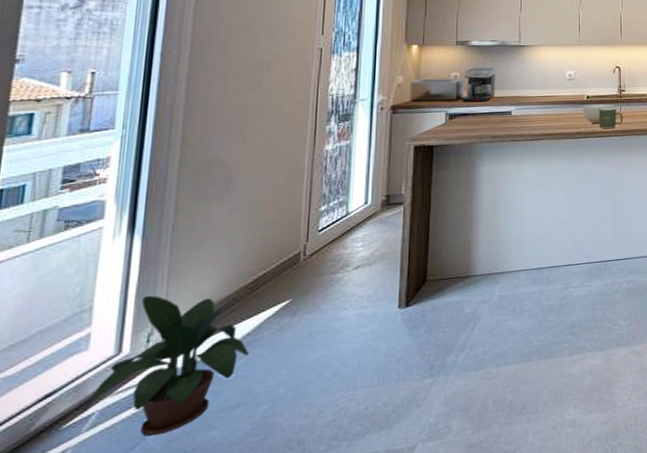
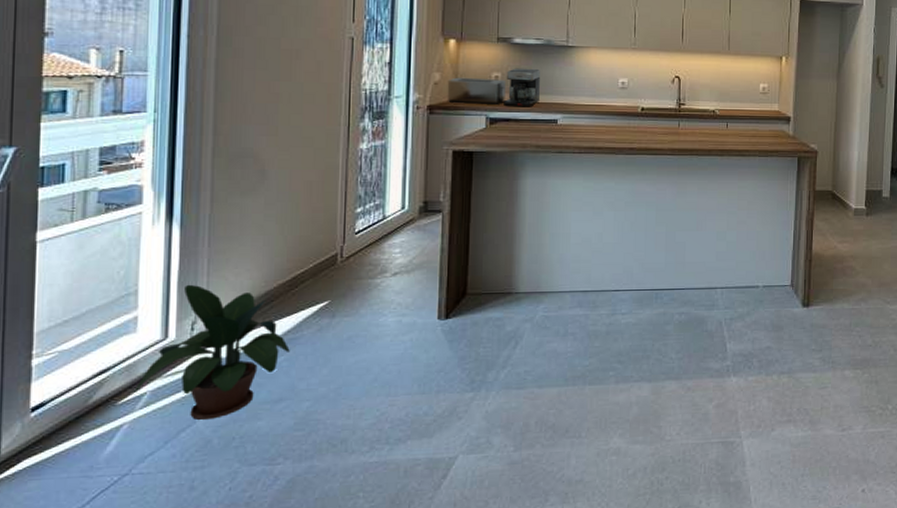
bowl: present [582,104,614,124] -> none [636,118,672,140]
mug: present [598,107,624,129] -> none [654,122,682,146]

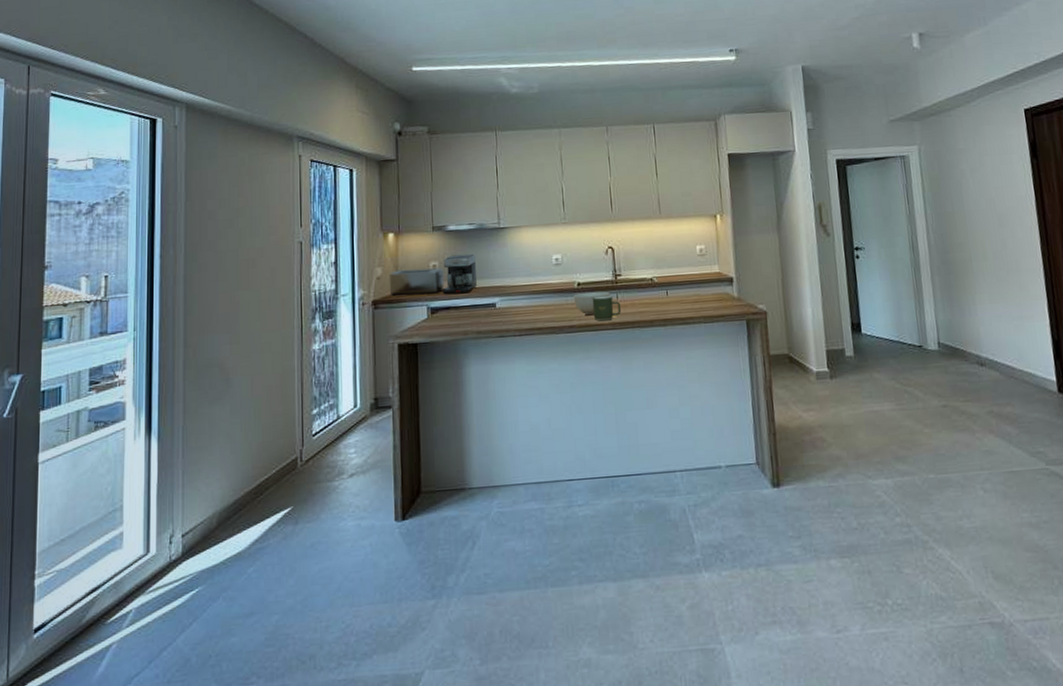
potted plant: present [134,284,290,420] -> none [121,497,258,637]
bowl: none [636,118,672,140] -> present [573,291,610,316]
mug: none [654,122,682,146] -> present [592,295,622,322]

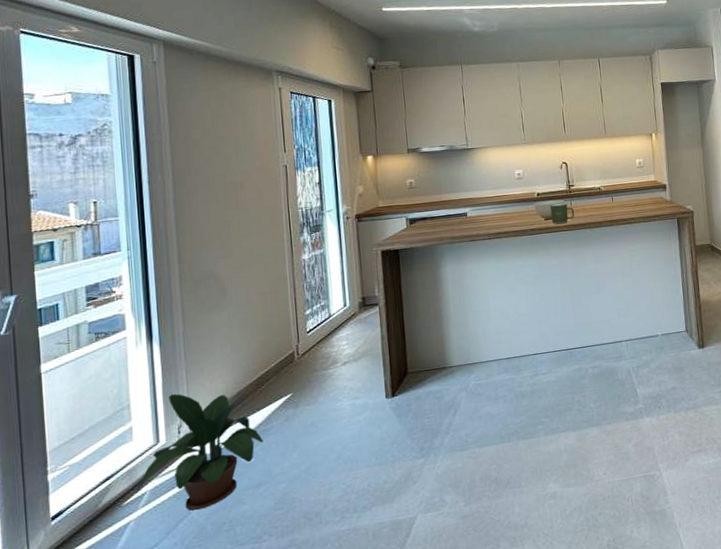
potted plant: none [121,497,258,637] -> present [136,393,263,511]
toaster: present [389,268,444,296] -> none [369,184,420,210]
coffee maker: present [443,253,477,294] -> none [418,171,450,207]

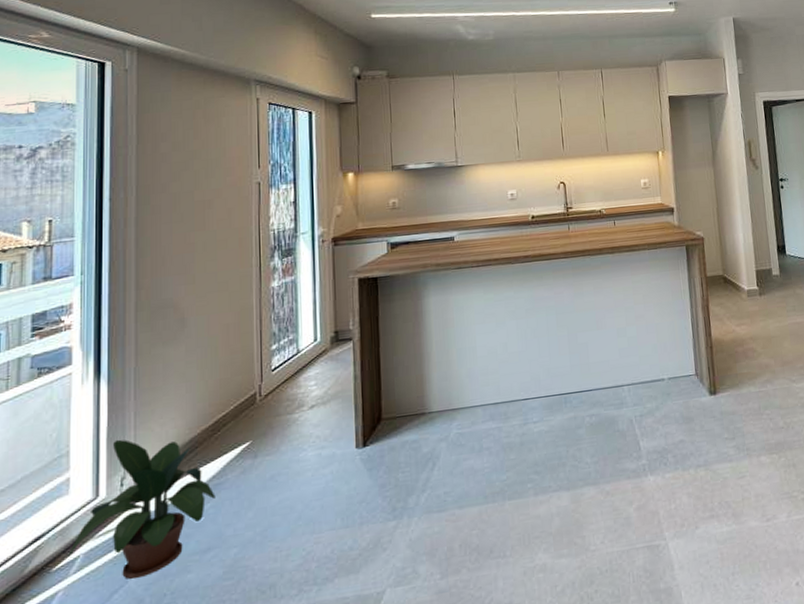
bowl: present [534,199,565,220] -> none [528,223,562,246]
mug: present [550,202,575,225] -> none [545,227,573,251]

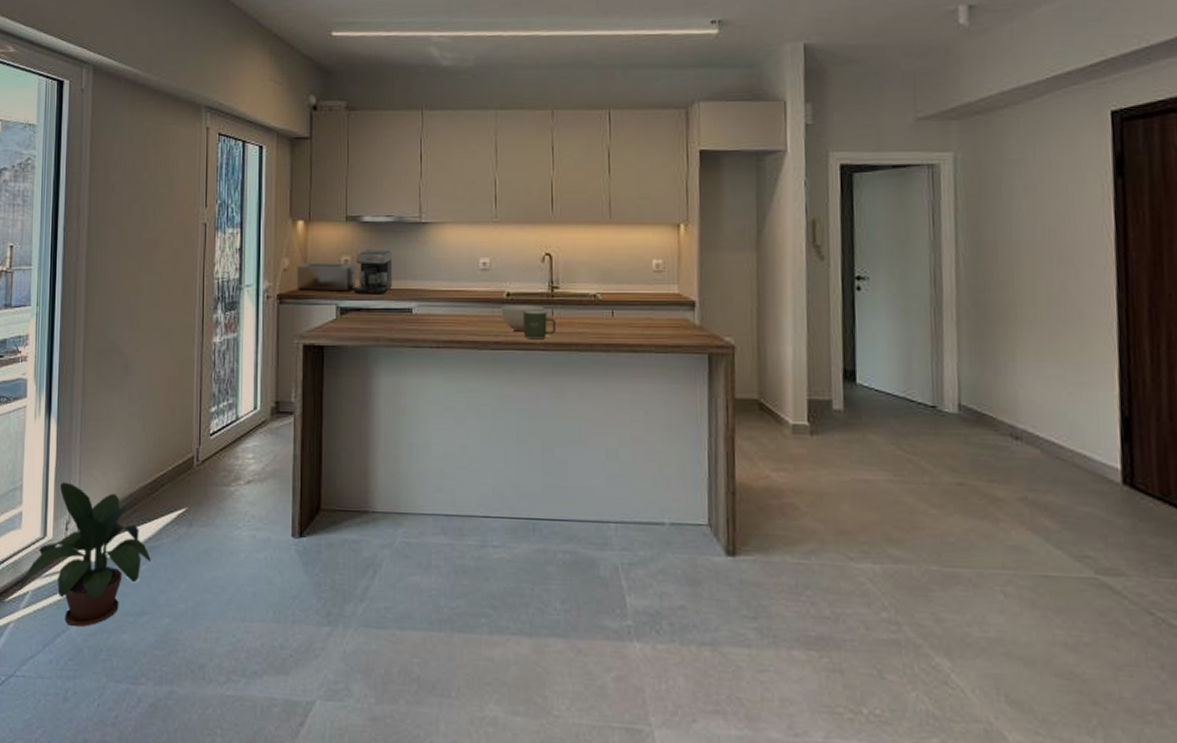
toaster: none [348,205,404,232] -> present [296,262,356,292]
coffee maker: none [402,191,435,230] -> present [354,250,392,295]
bowl: none [528,223,562,246] -> present [501,305,544,332]
mug: none [545,227,573,251] -> present [522,310,557,340]

